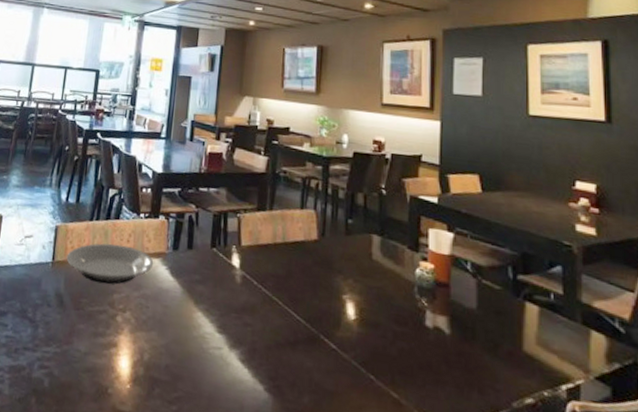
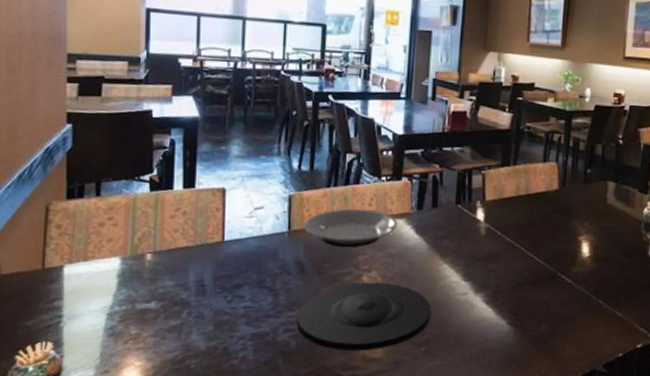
plate: none [51,322,184,402] -> present [296,282,432,351]

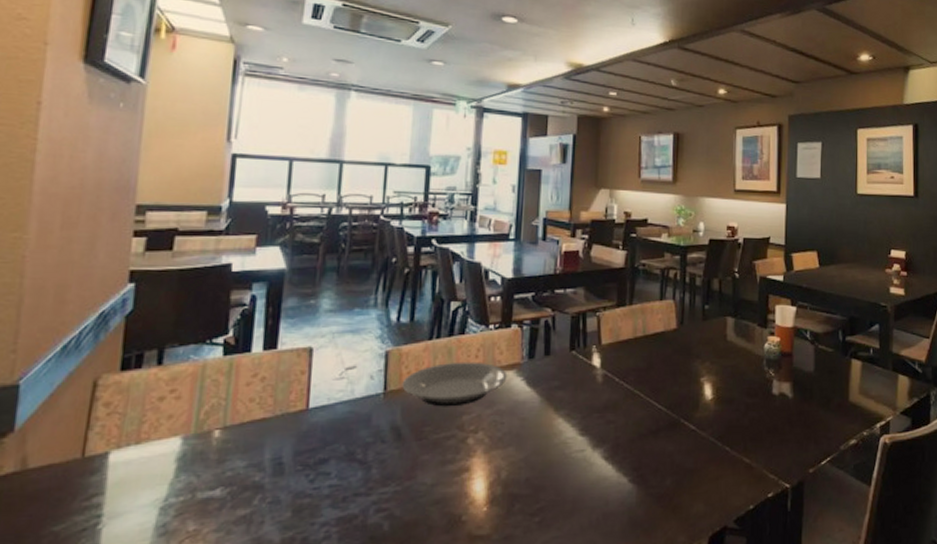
plate: present [296,282,432,351] -> none [391,444,546,529]

